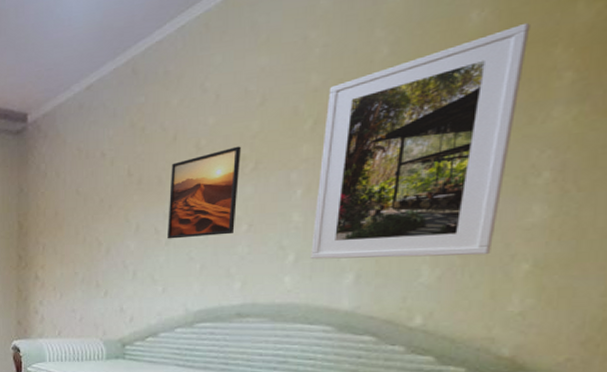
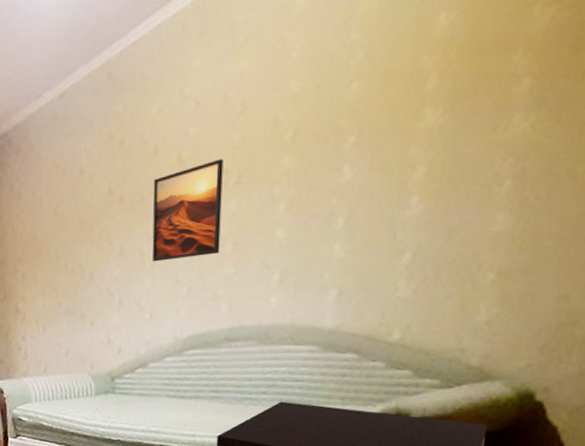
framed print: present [311,22,531,260] -> none [295,26,493,278]

